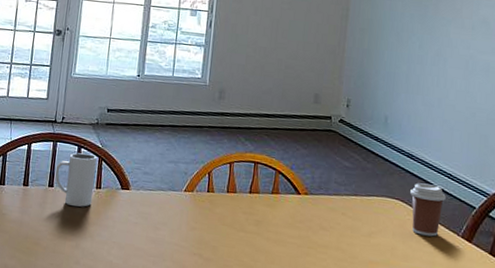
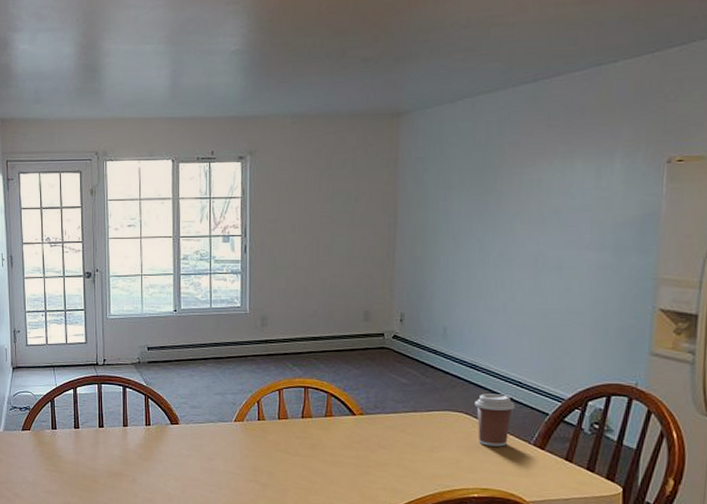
mug: present [54,153,97,207] -> none [103,393,143,444]

